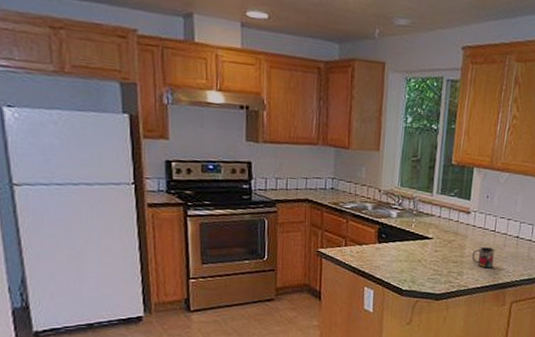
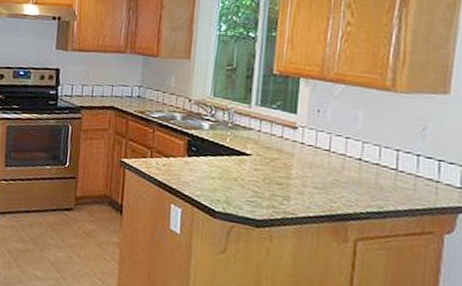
mug: present [472,247,495,268] -> none [301,168,331,195]

